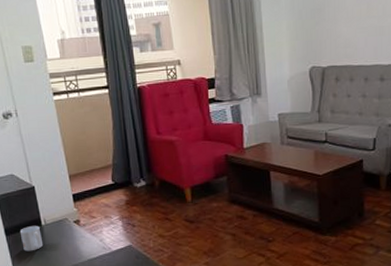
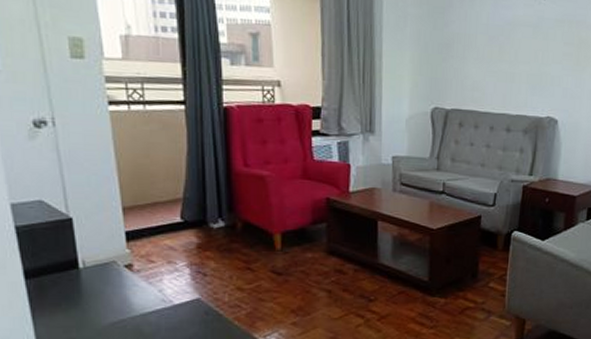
mug: present [19,225,44,252] -> none [46,267,79,301]

